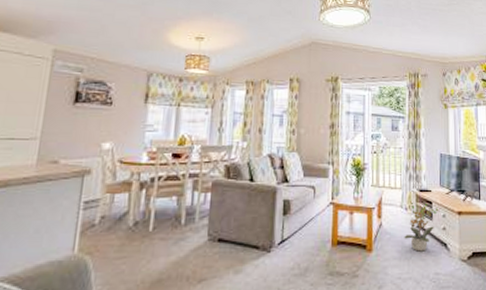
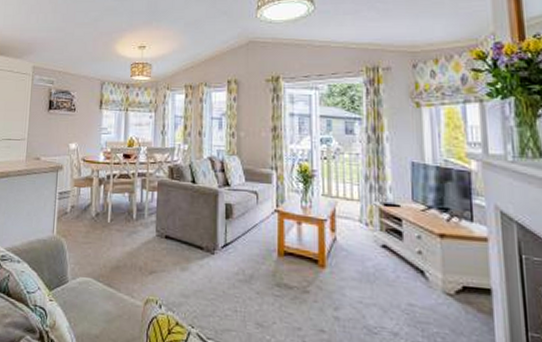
potted plant: present [404,201,440,252] -> none [365,216,413,276]

